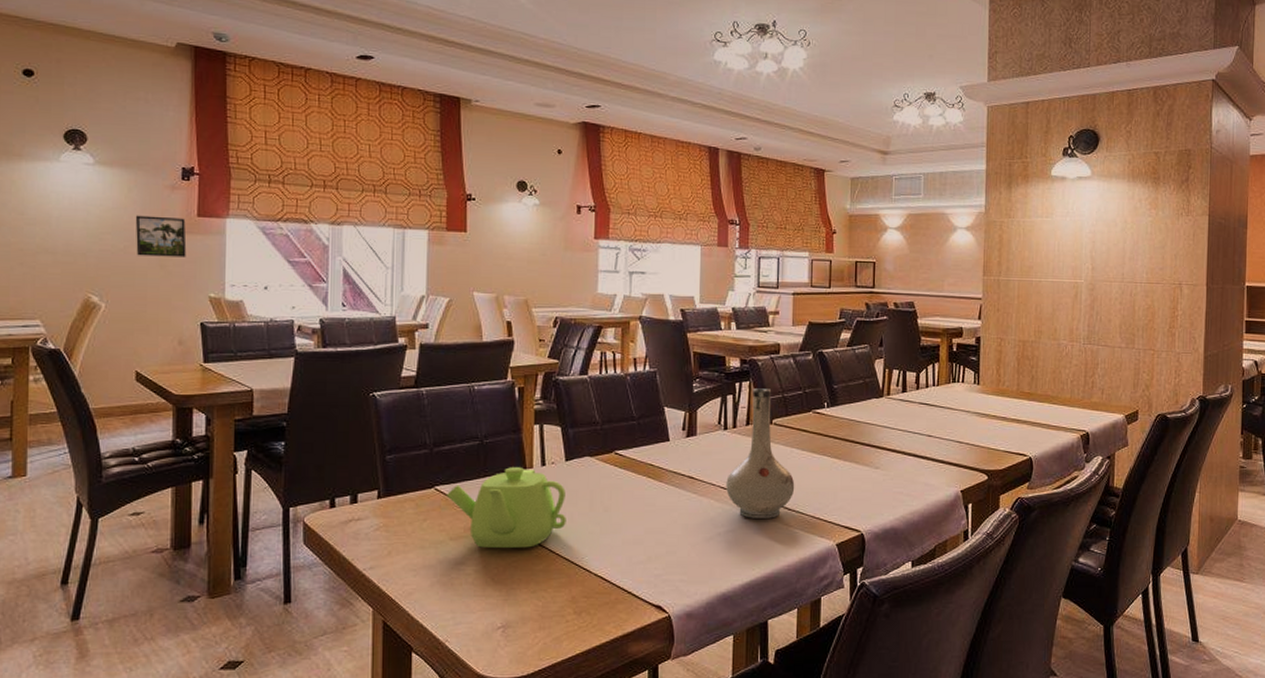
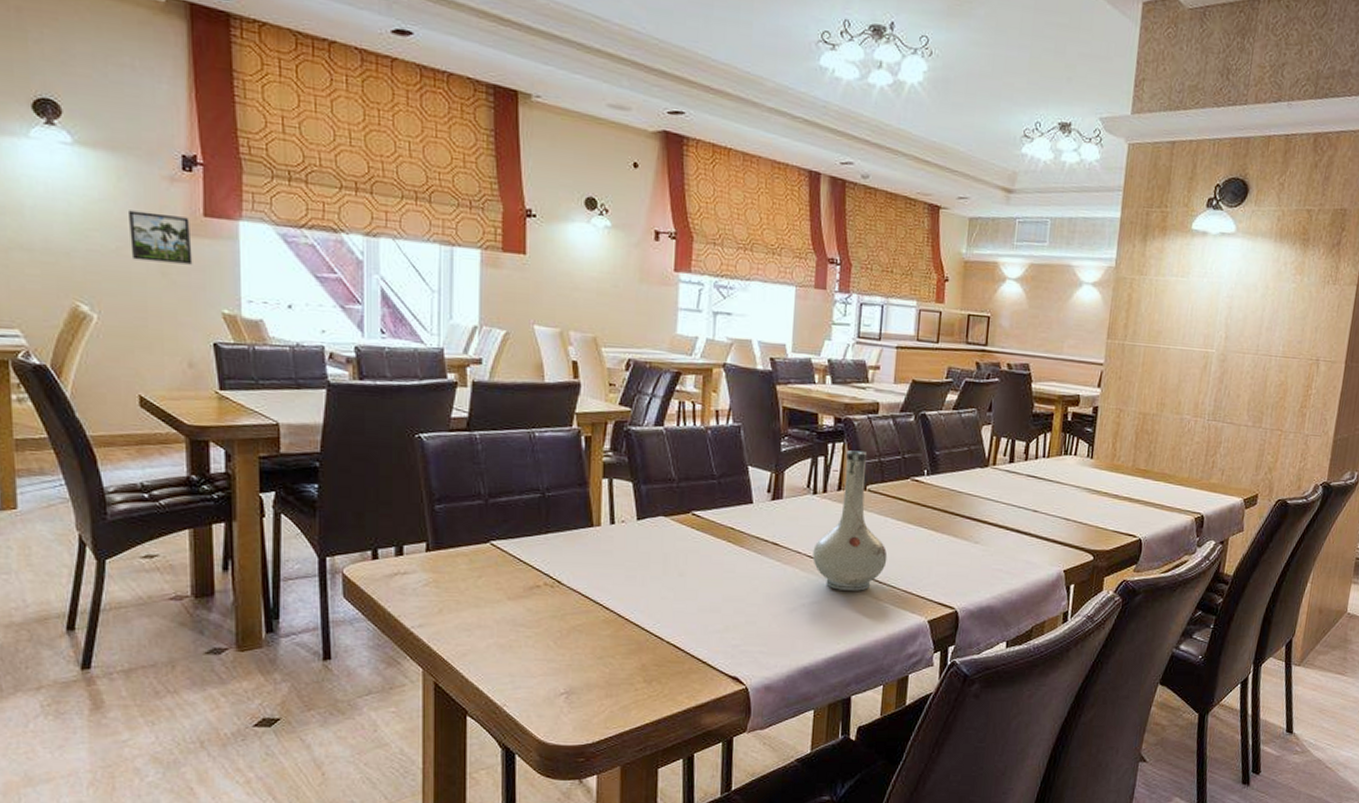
teapot: present [446,467,566,548] -> none [503,524,637,611]

